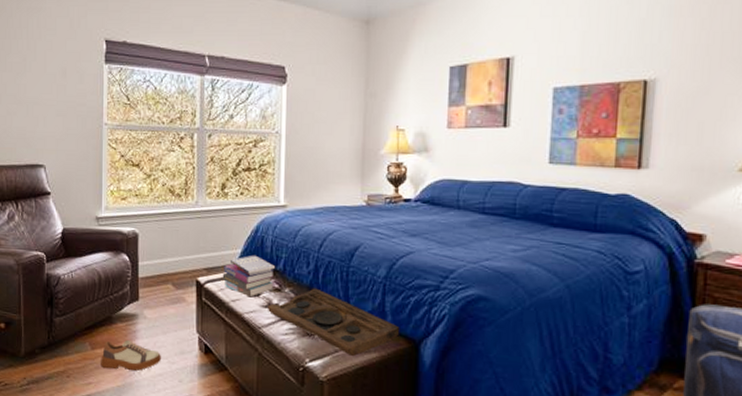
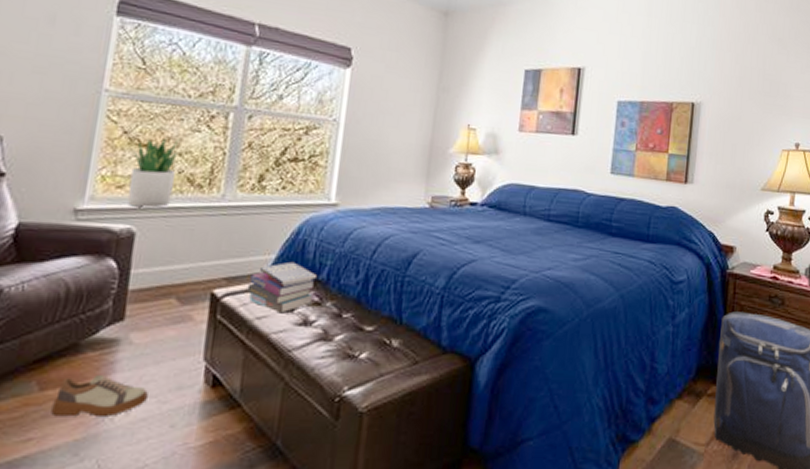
planter: none [129,158,160,214] -> present [128,138,180,208]
decorative tray: present [268,288,400,356] -> none [302,301,456,380]

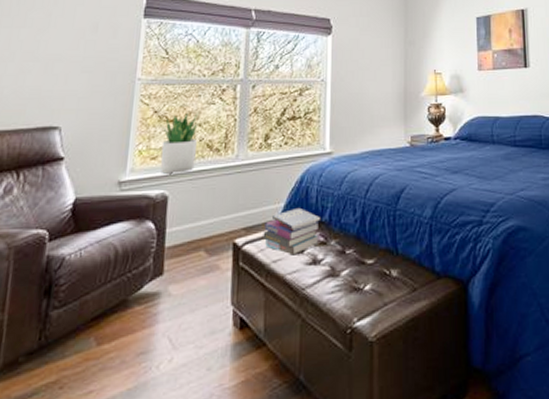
shoe: present [51,375,148,416] -> none [107,327,187,367]

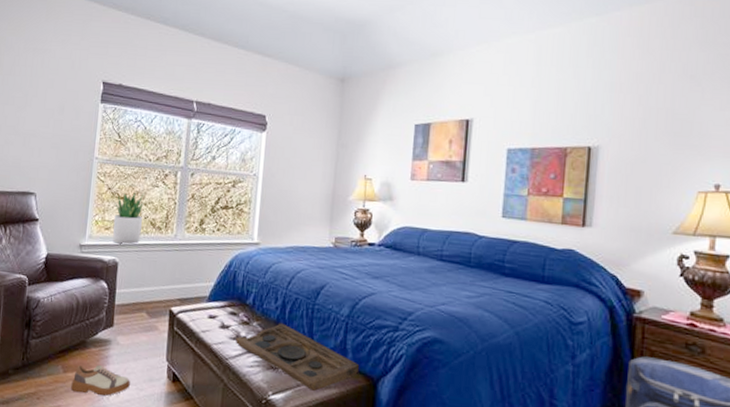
shoe: none [107,327,187,367] -> present [71,365,130,396]
books: present [263,207,320,256] -> none [194,288,245,329]
decorative tray: none [313,237,448,307] -> present [236,323,360,391]

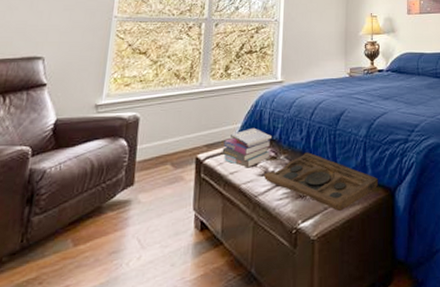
shoe: present [71,365,130,396] -> none [83,230,153,265]
planter: present [112,192,145,245] -> none [133,46,168,98]
books: none [194,288,245,329] -> present [222,127,272,168]

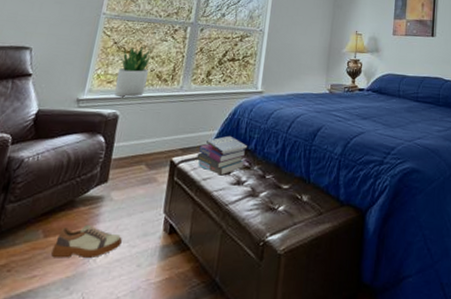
shoe: none [83,230,153,265] -> present [51,225,122,257]
planter: none [133,46,168,98] -> present [114,46,153,97]
decorative tray: present [264,152,379,211] -> none [236,165,351,227]

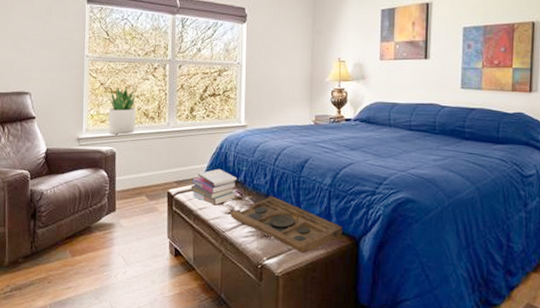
shoe: present [51,225,122,257] -> none [80,247,135,274]
decorative tray: none [236,165,351,227] -> present [231,196,343,253]

